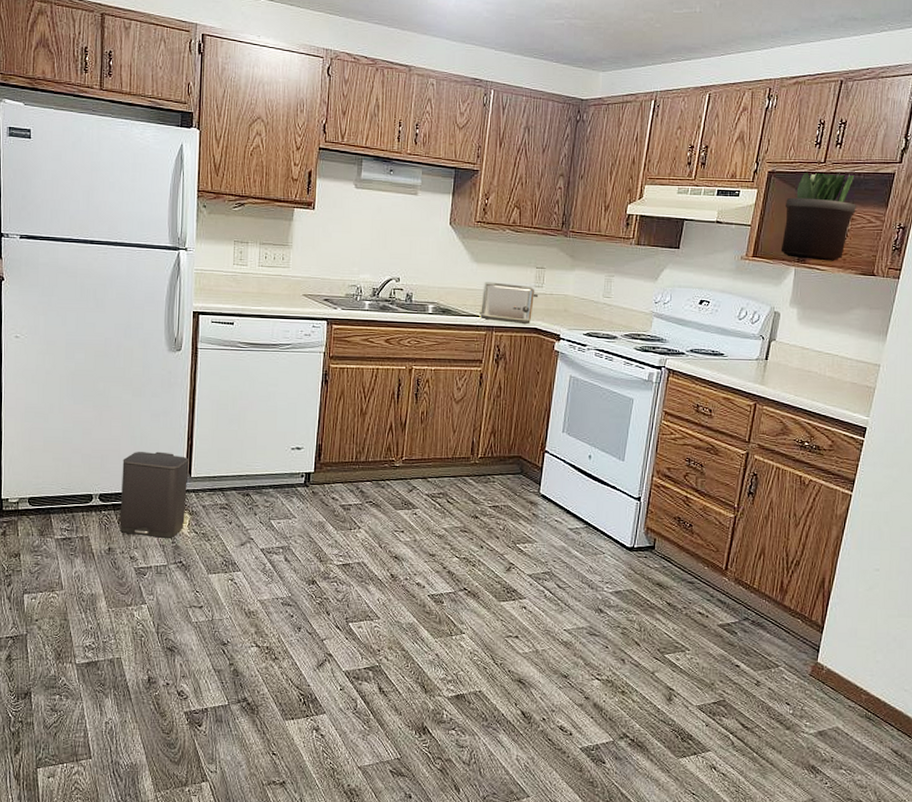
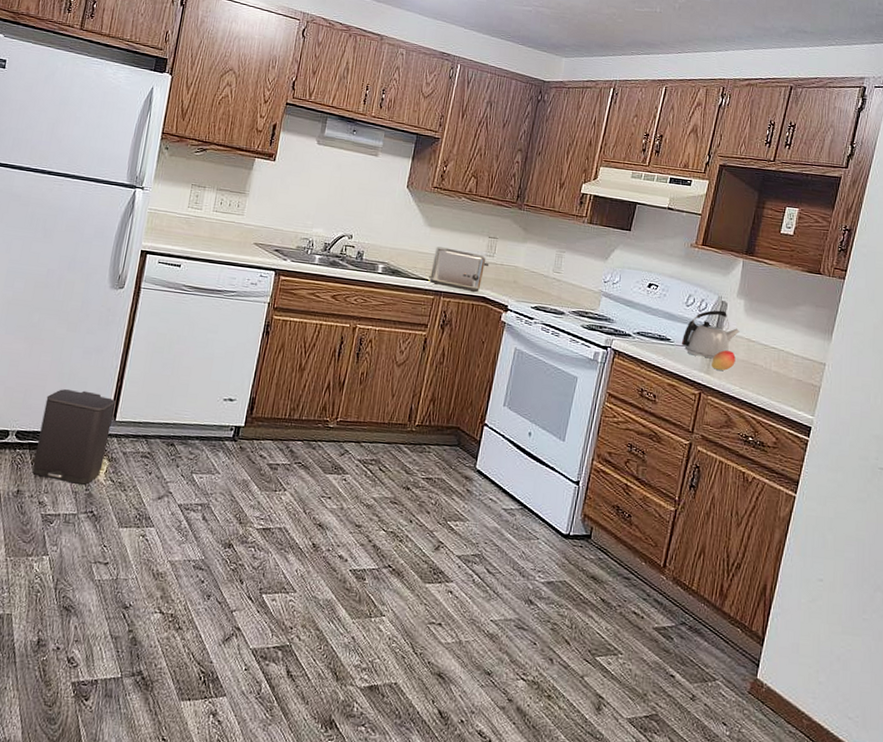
kettle: none [735,321,793,370] -> present [681,310,740,359]
fruit: none [766,360,790,380] -> present [711,350,736,371]
planter: present [780,170,856,261] -> none [729,167,804,257]

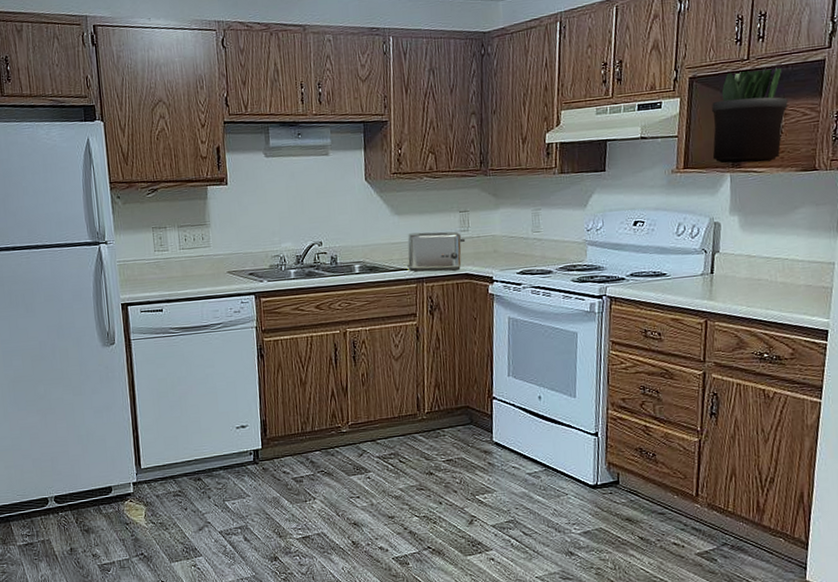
pedal bin: present [32,389,115,485] -> none [72,447,141,533]
kettle: present [681,310,740,359] -> none [678,232,738,285]
fruit: present [711,350,736,371] -> none [713,272,738,294]
planter: none [729,167,804,257] -> present [711,66,788,164]

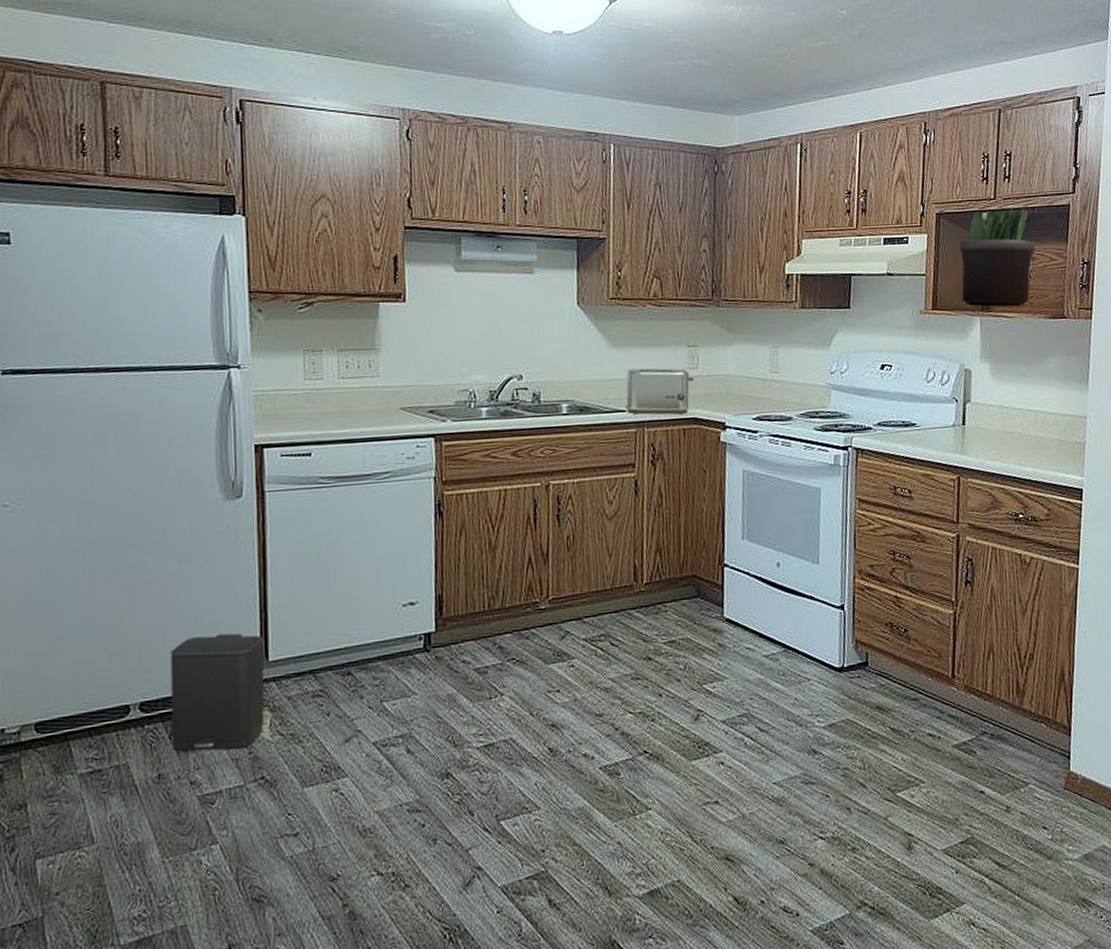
pedal bin: none [72,447,141,533] -> present [170,633,265,752]

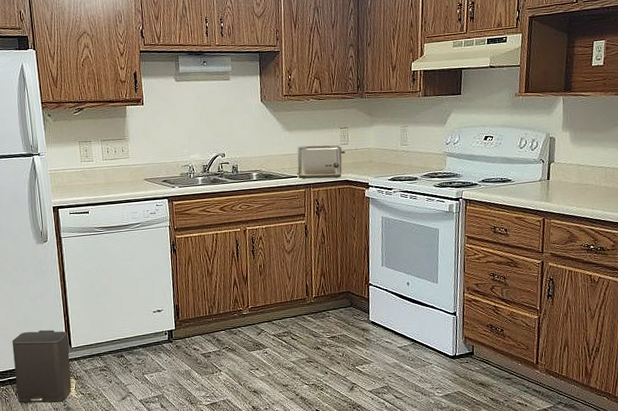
planter: present [959,208,1036,308] -> none [547,8,609,89]

